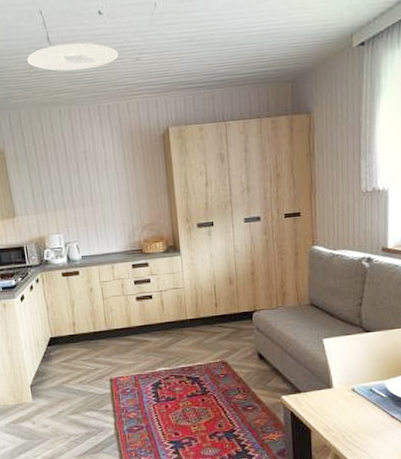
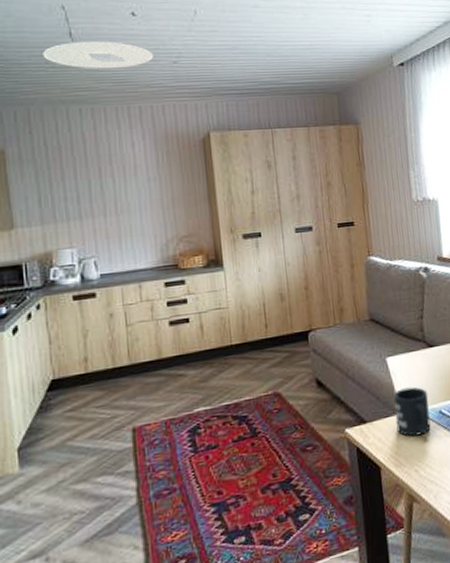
mug: none [327,366,361,408] -> present [394,386,431,437]

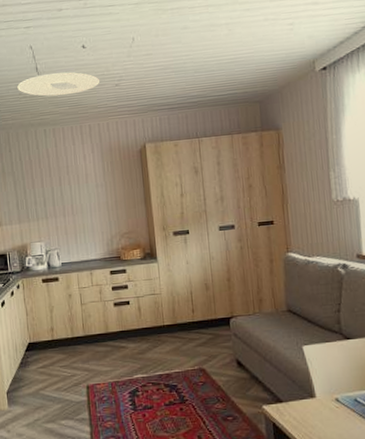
mug: present [394,386,431,437] -> none [309,374,346,420]

